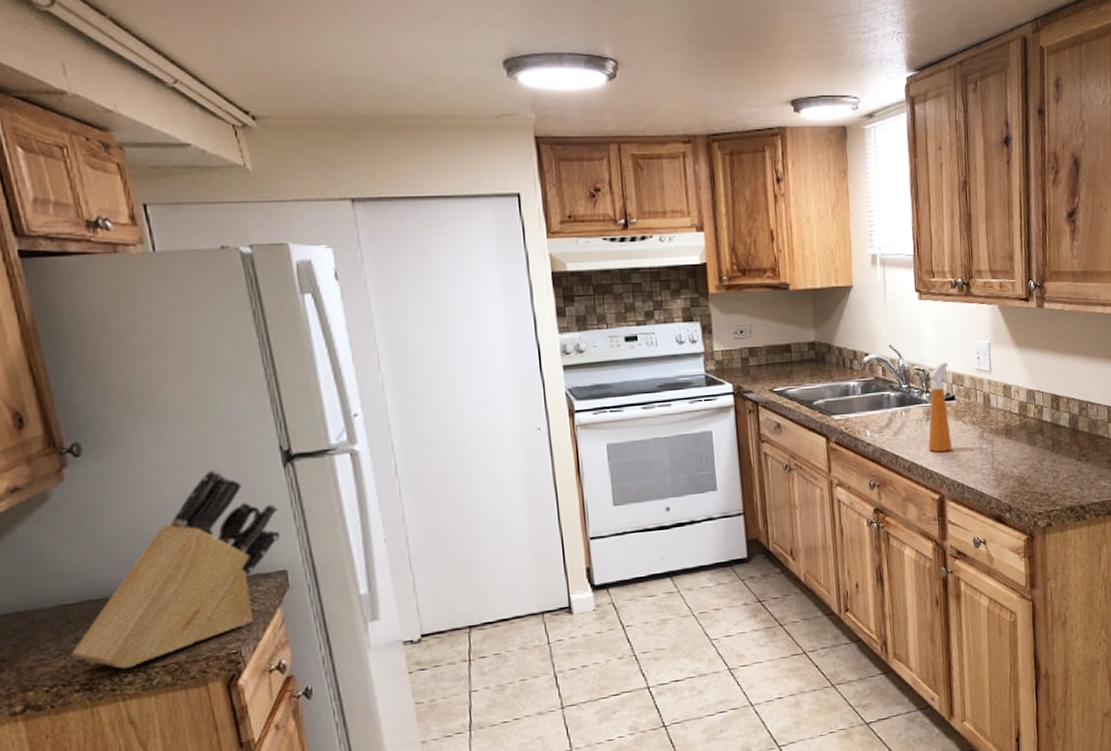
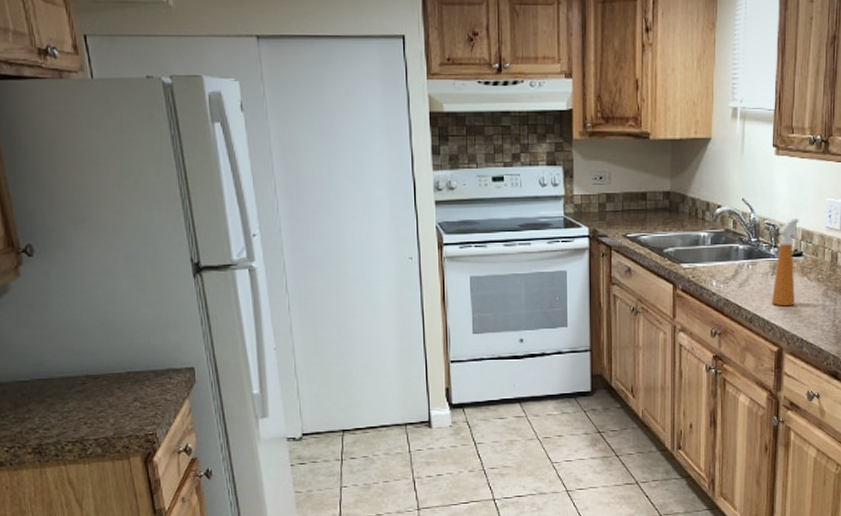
knife block: present [72,469,281,669] -> none [26,275,190,438]

